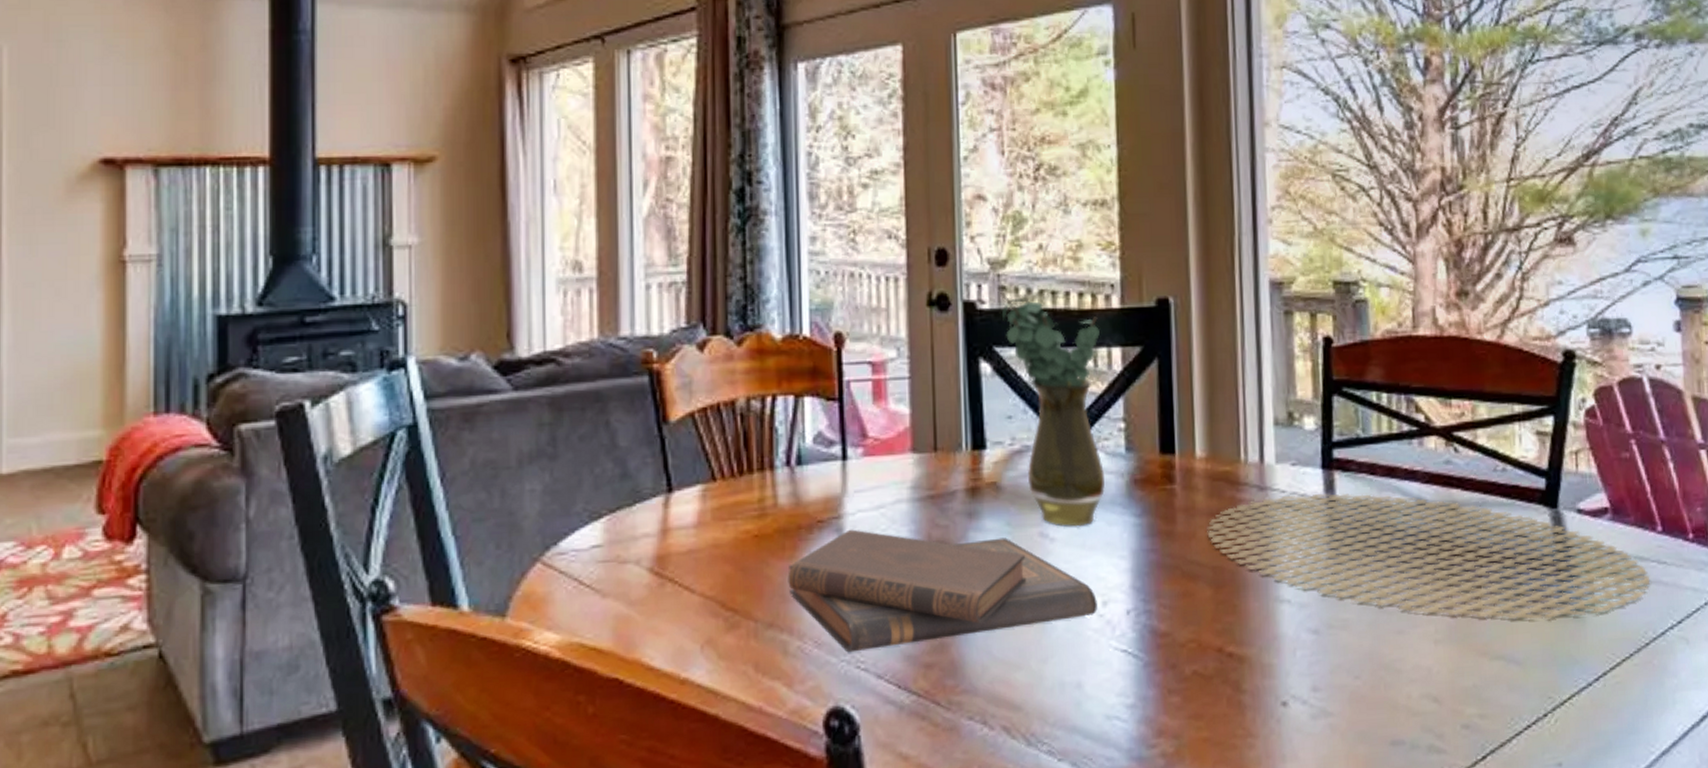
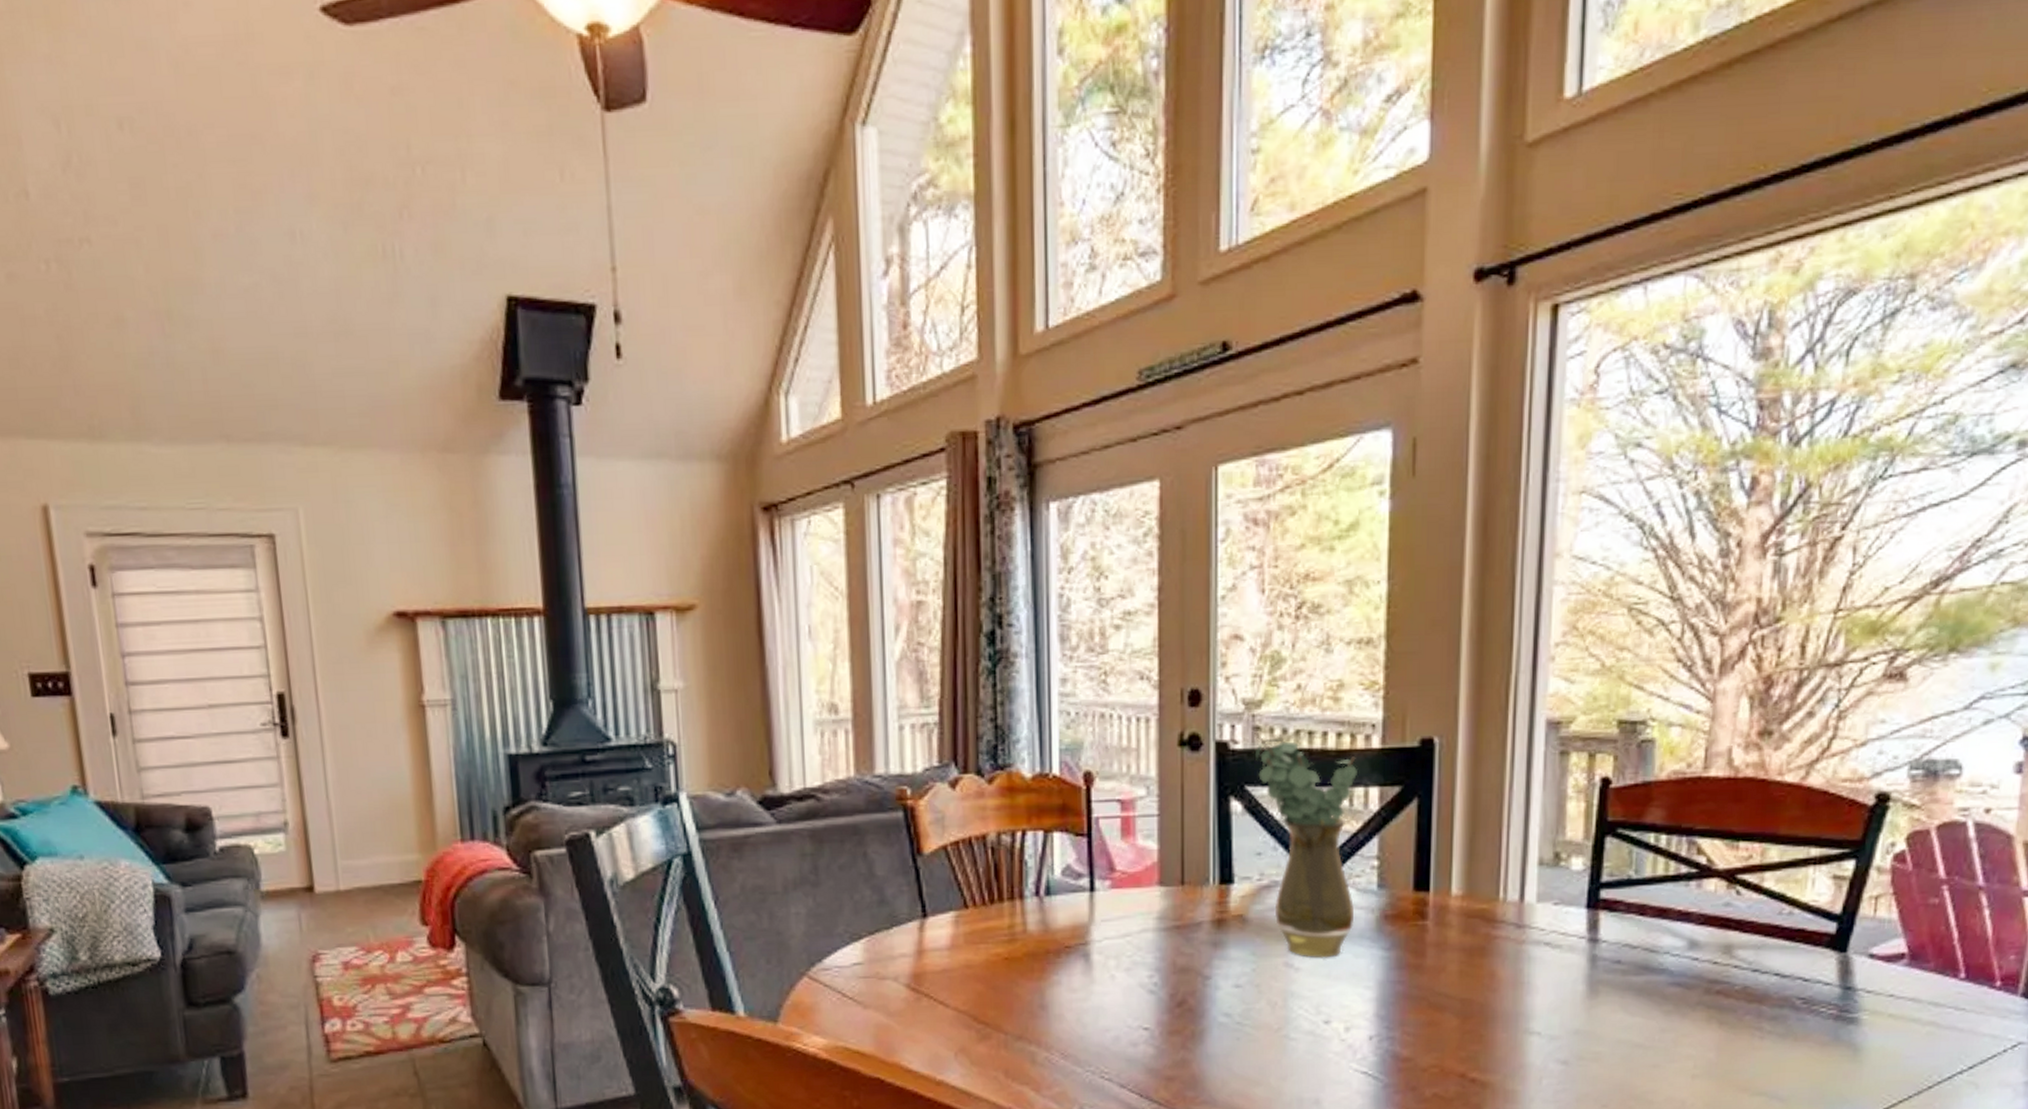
diary: present [788,529,1097,653] -> none [1036,955,1340,1064]
place mat: present [1207,493,1650,620] -> none [1458,932,1943,1060]

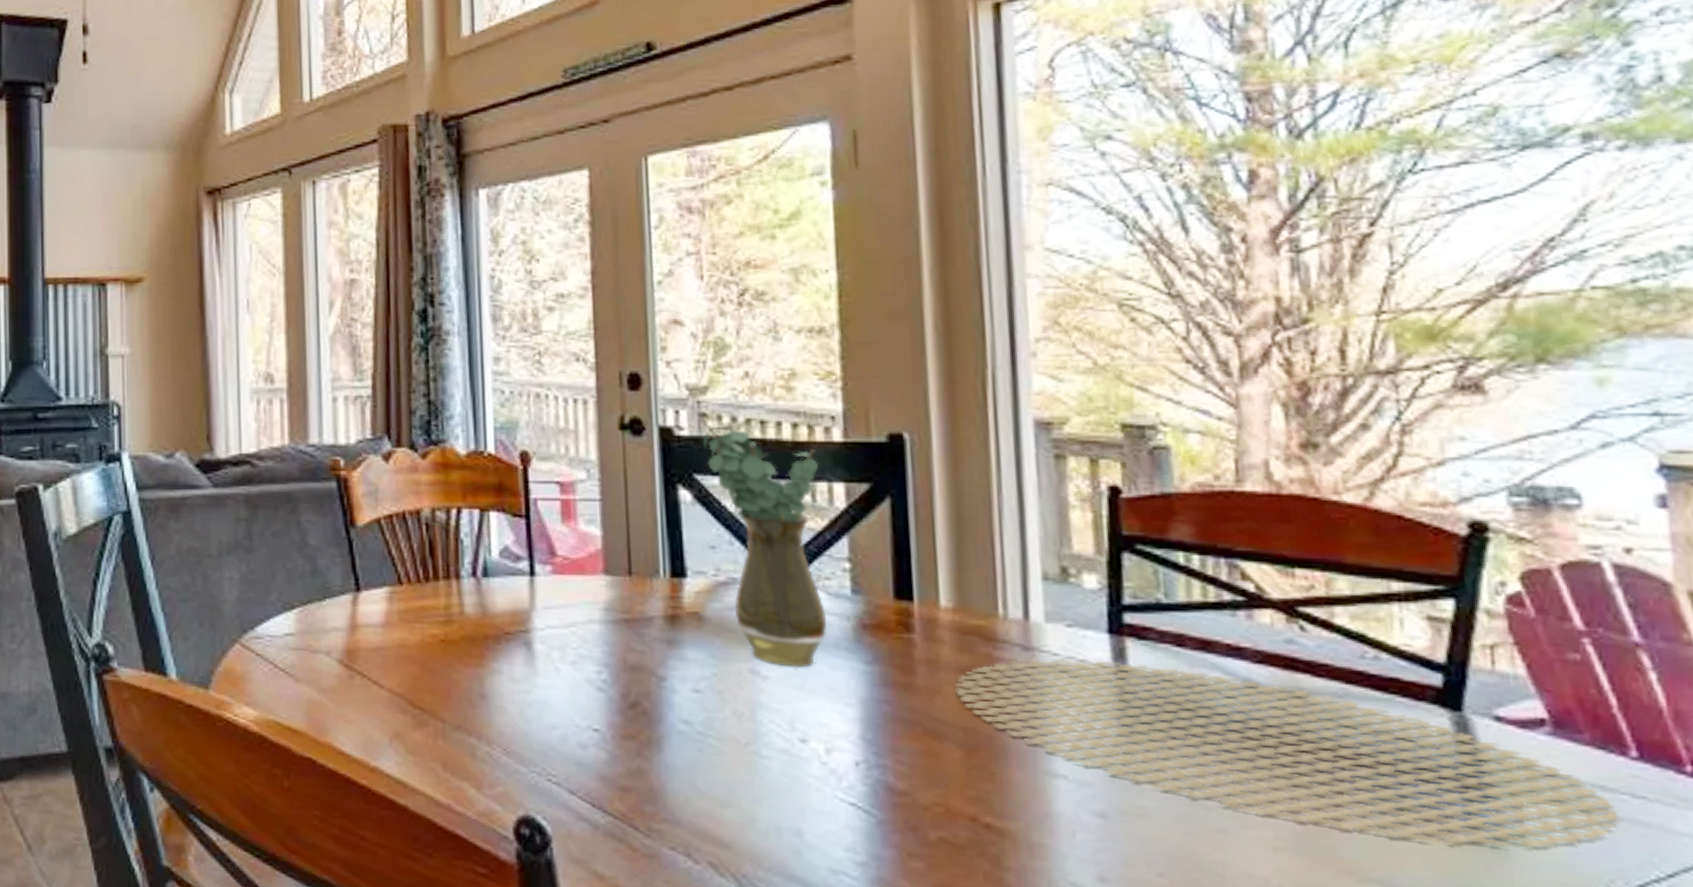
place mat: none [1458,932,1943,1060] -> present [955,659,1618,848]

